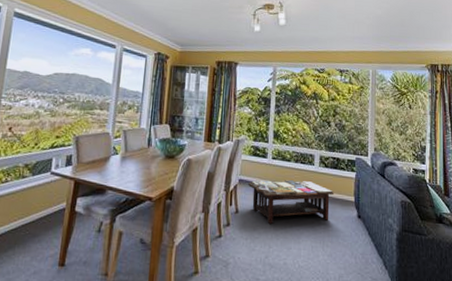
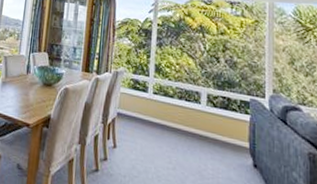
coffee table: present [248,180,335,224] -> none [127,115,225,166]

